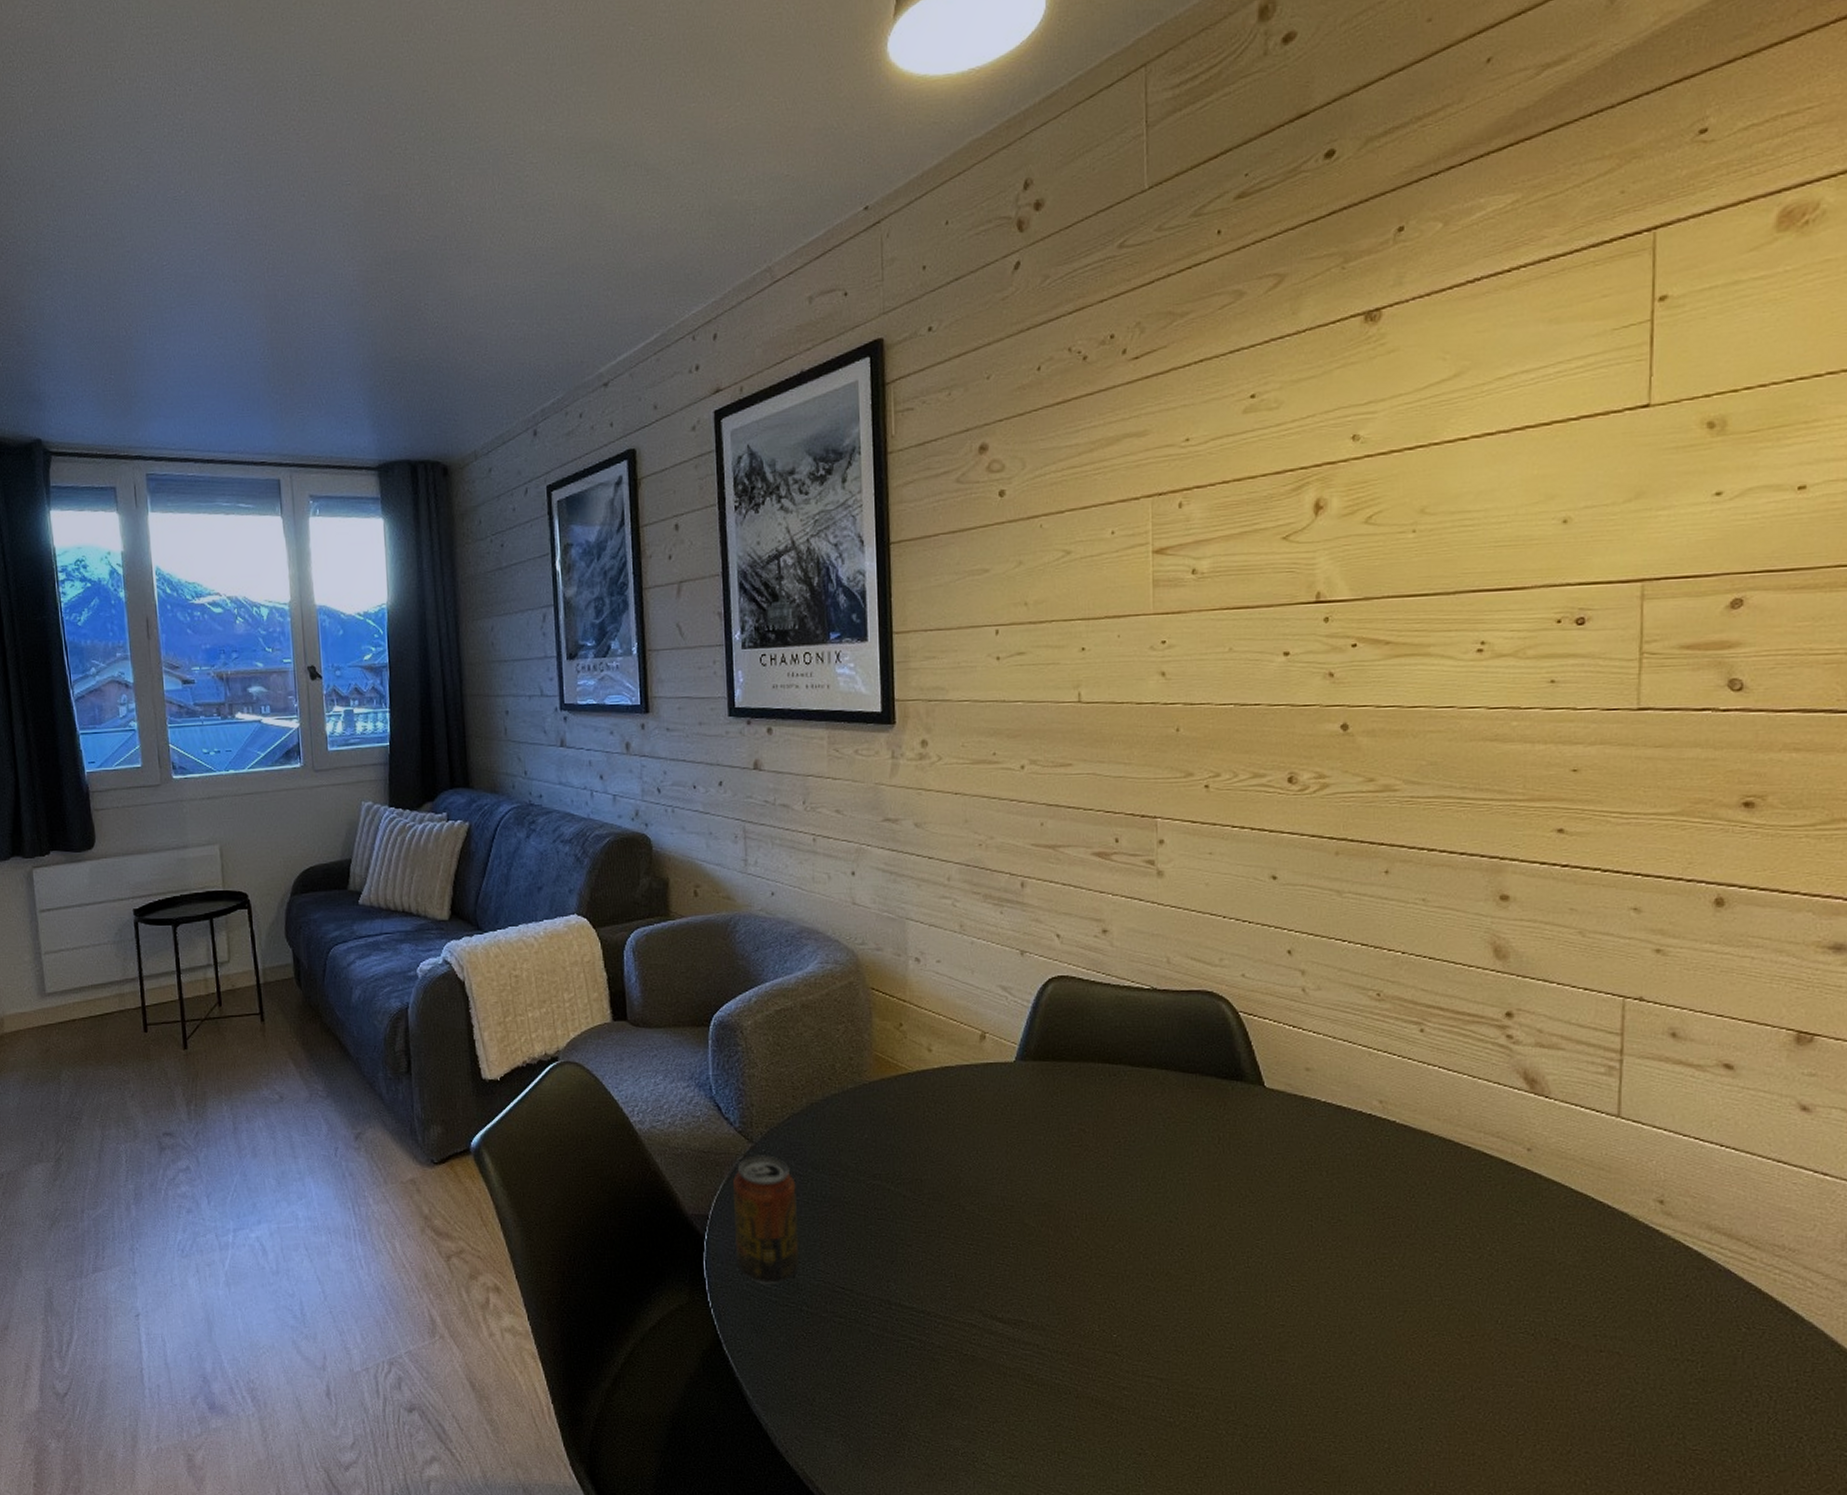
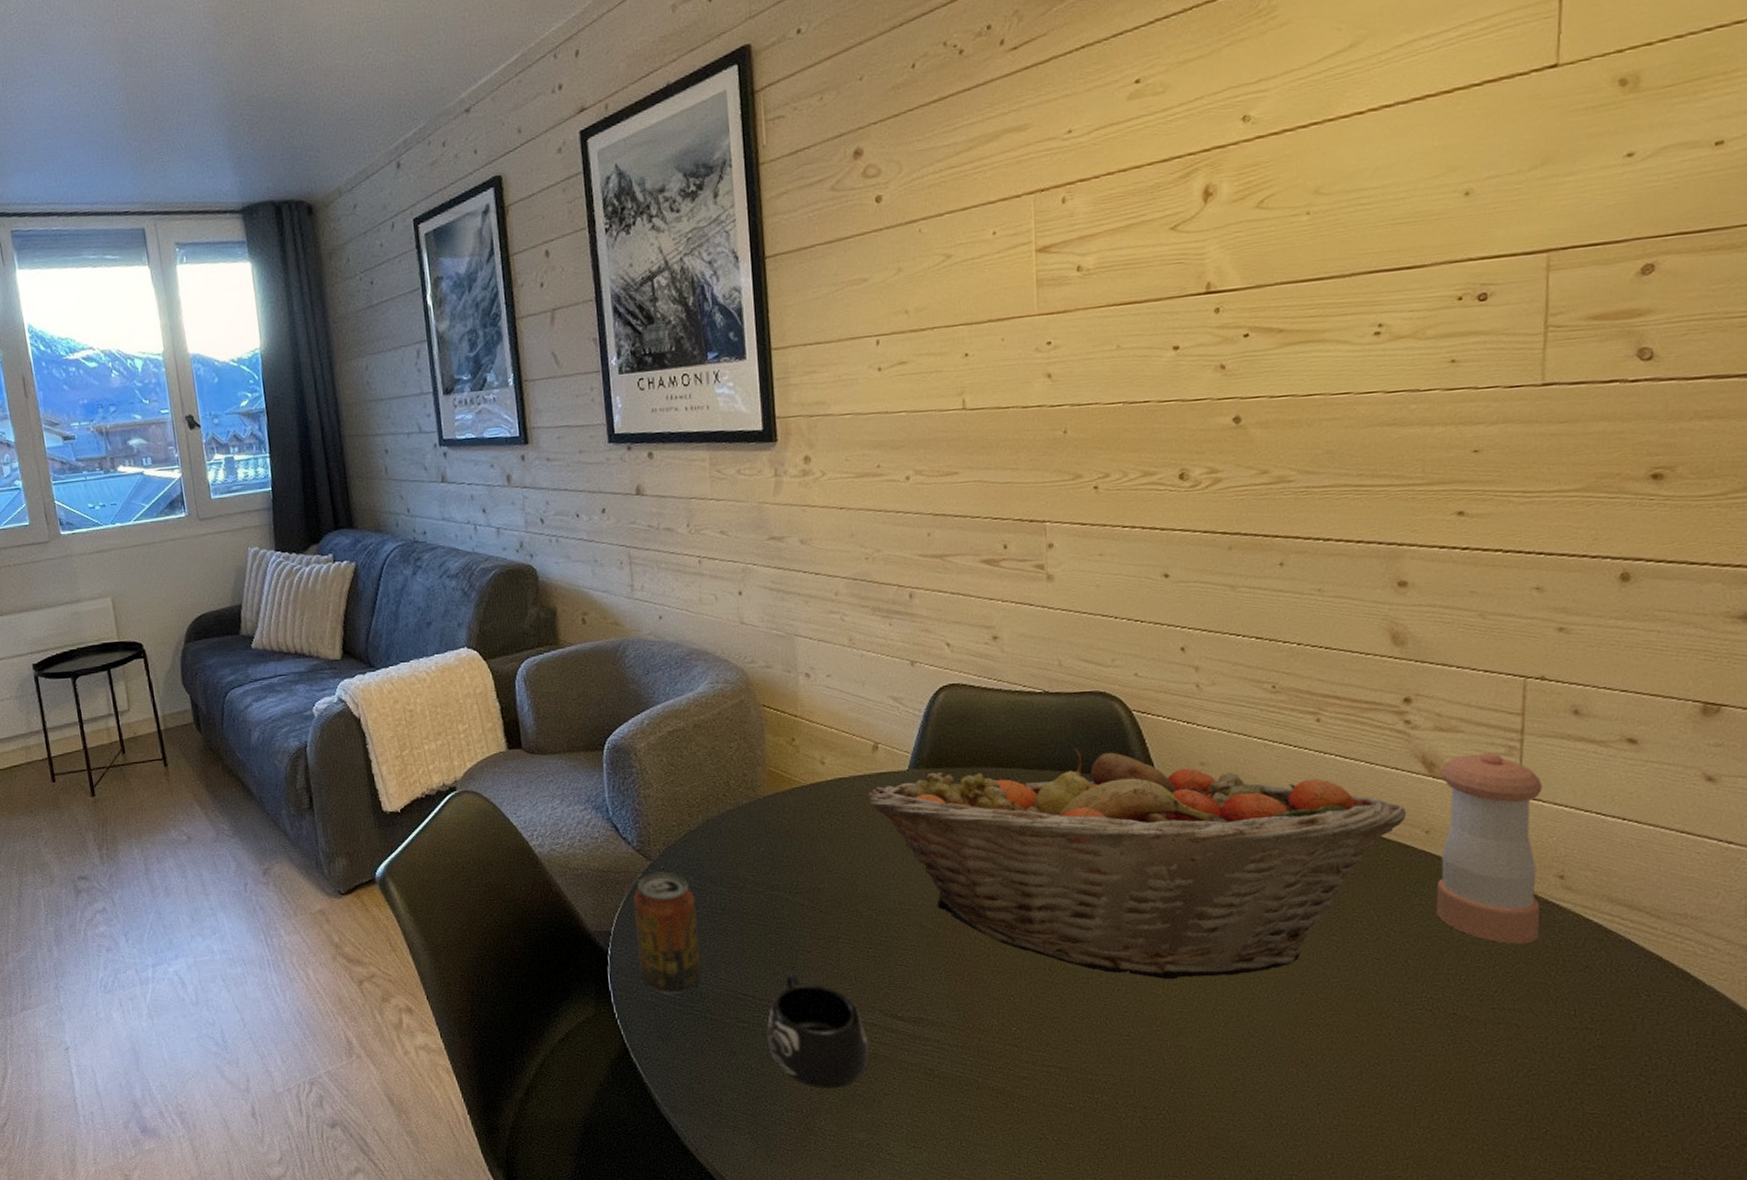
mug: none [863,1265,969,1392] -> present [766,971,871,1089]
fruit basket: none [973,1046,1509,1291] -> present [867,747,1407,980]
pepper shaker: none [1538,1070,1641,1269] -> present [1436,751,1542,944]

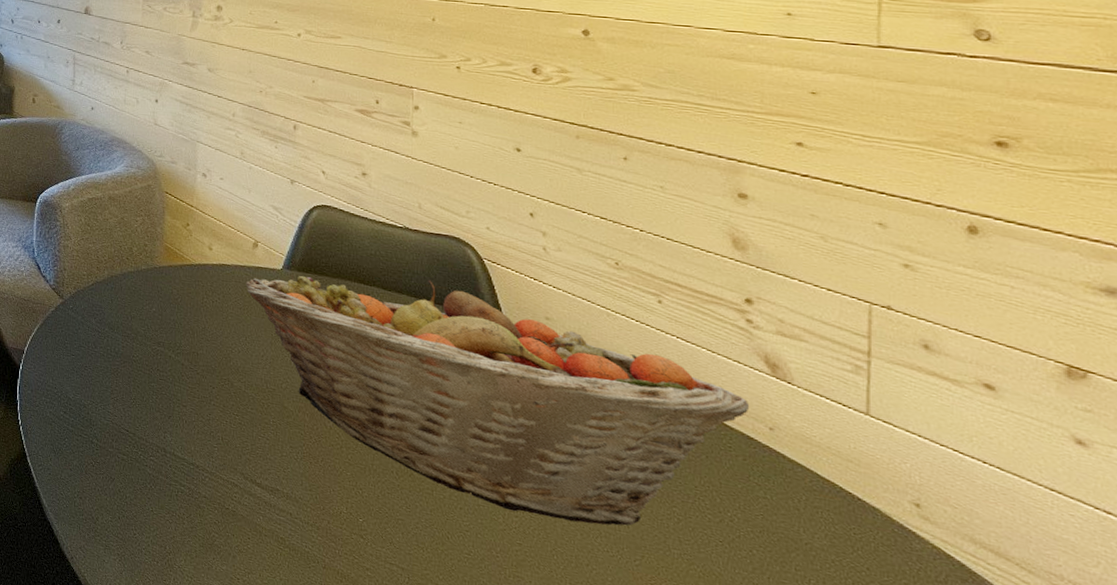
beverage can: present [633,871,702,994] -> none [43,309,95,417]
mug: present [766,971,871,1089] -> none [142,418,230,536]
pepper shaker: present [1436,751,1542,944] -> none [782,363,894,564]

